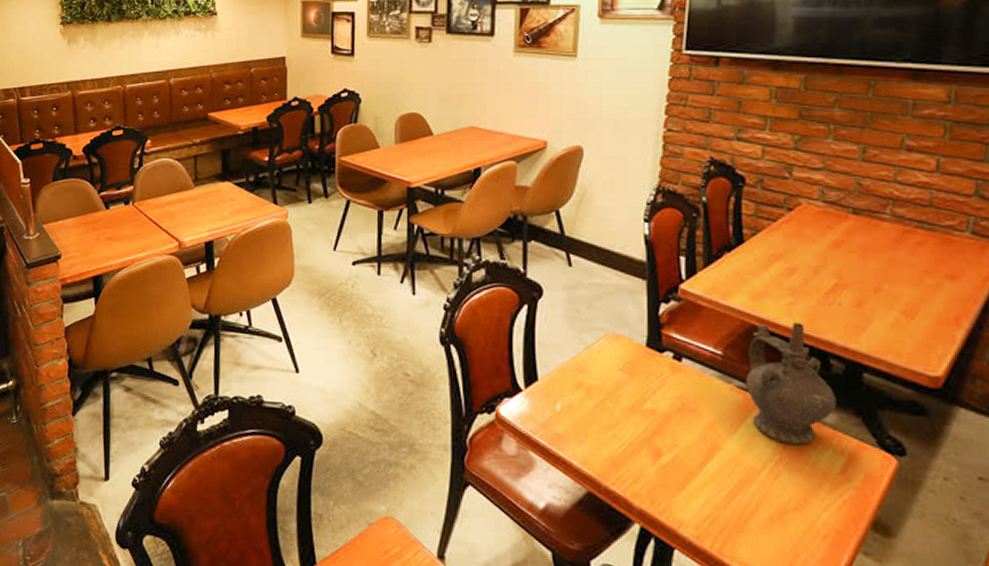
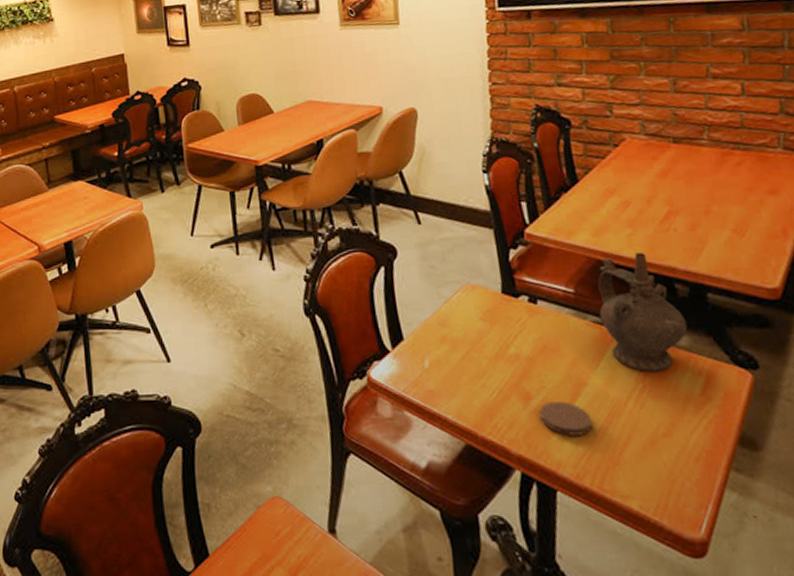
coaster: none [668,461,722,498] -> present [539,402,592,436]

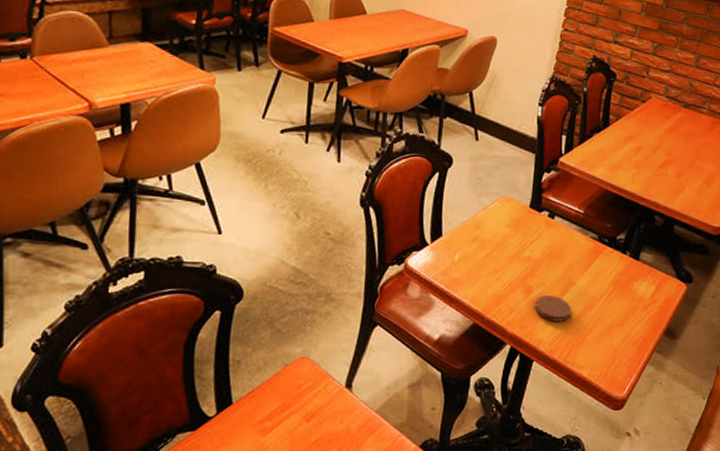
ceremonial vessel: present [597,253,688,372] -> none [597,189,656,279]

